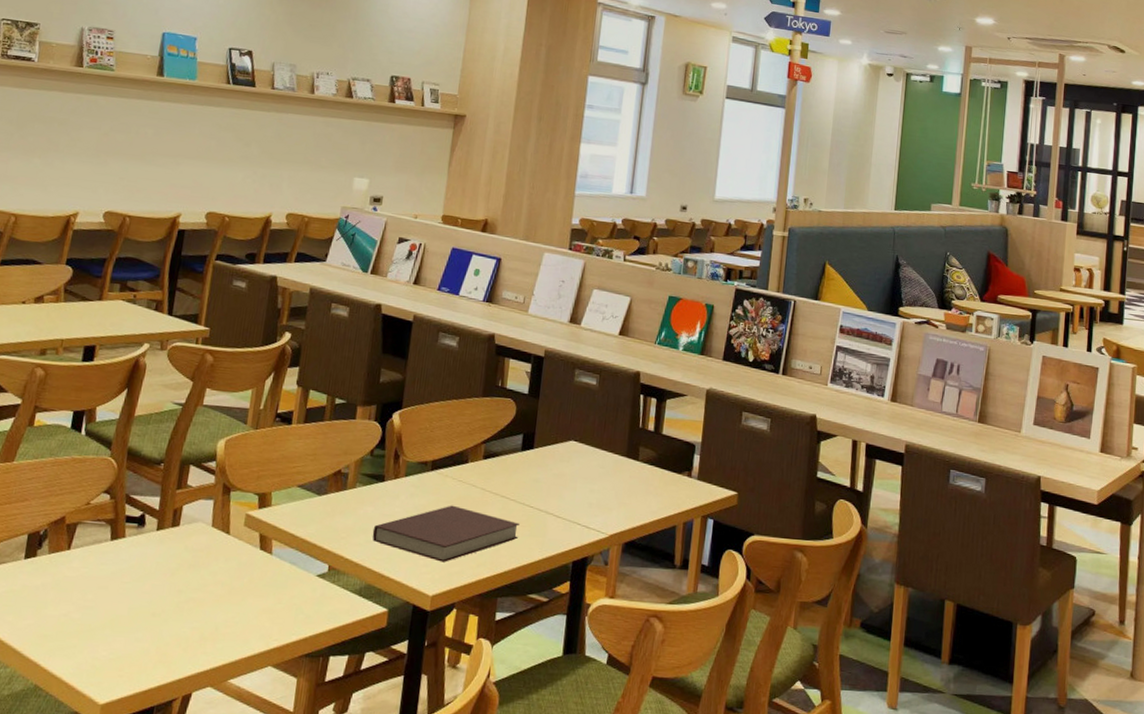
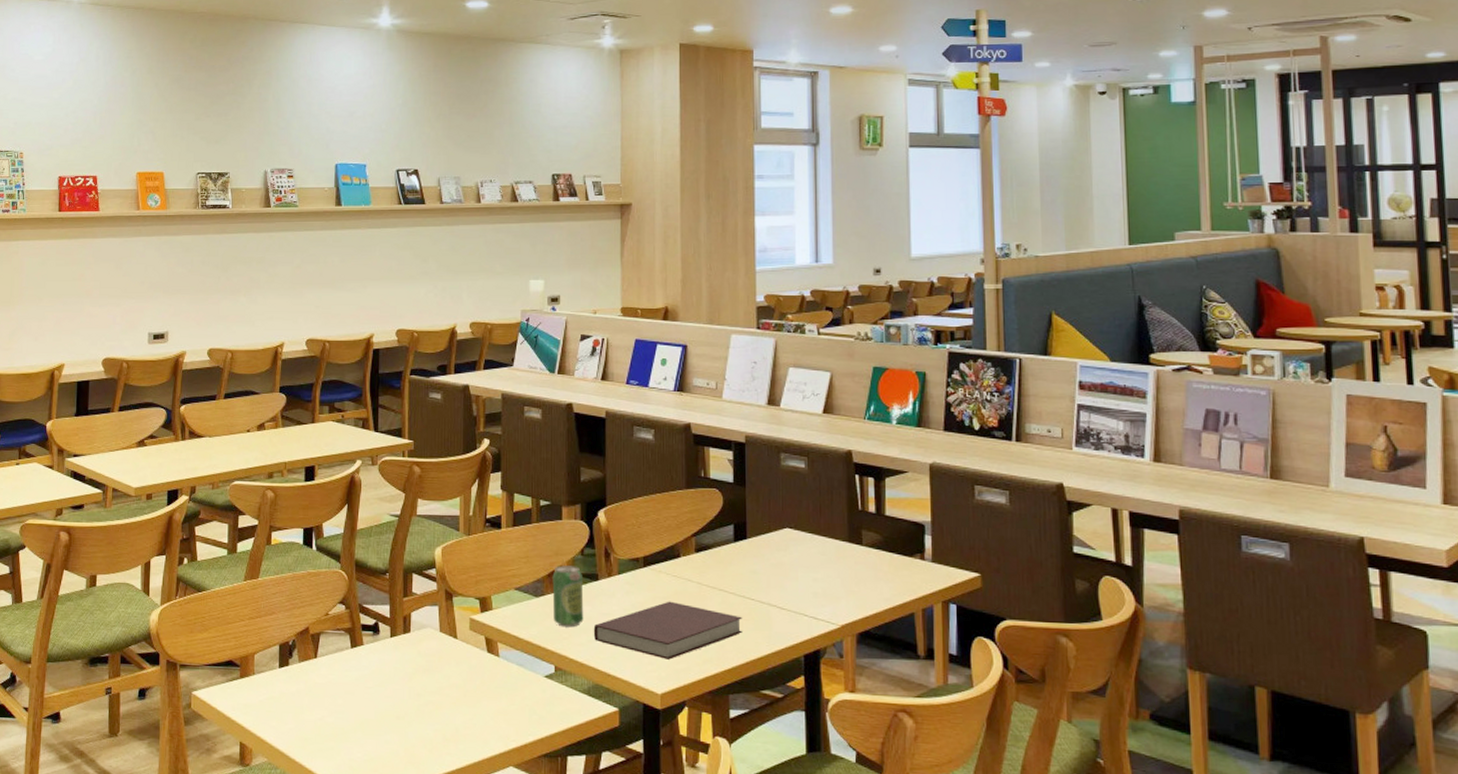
beverage can: none [333,465,369,528] -> present [552,565,584,628]

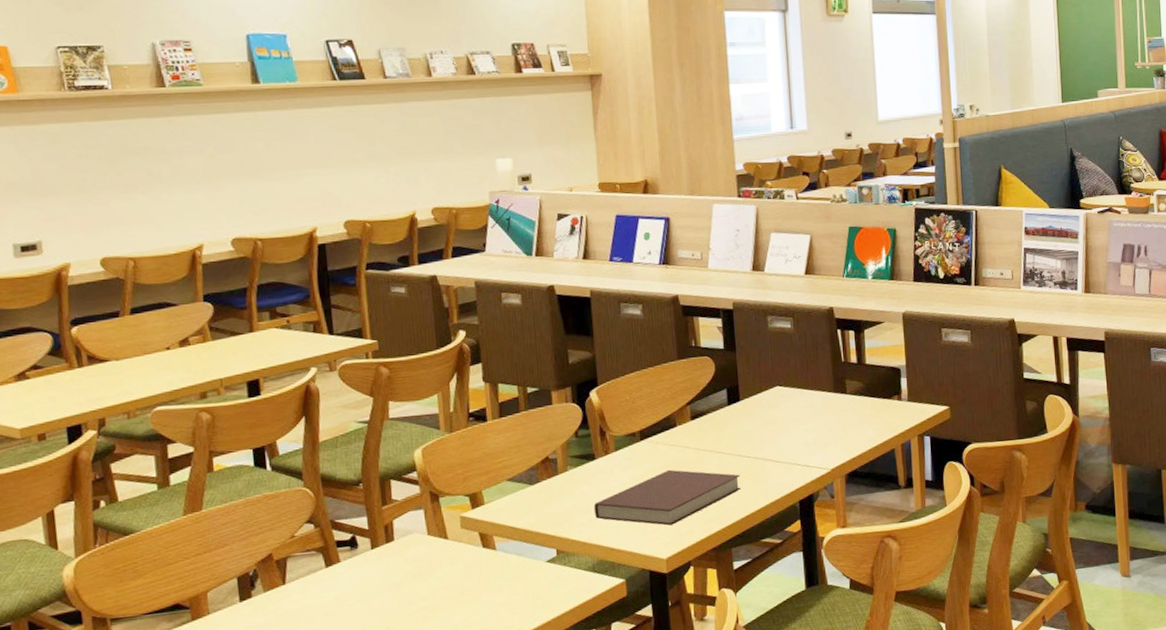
beverage can: present [552,565,584,628] -> none [546,449,583,511]

